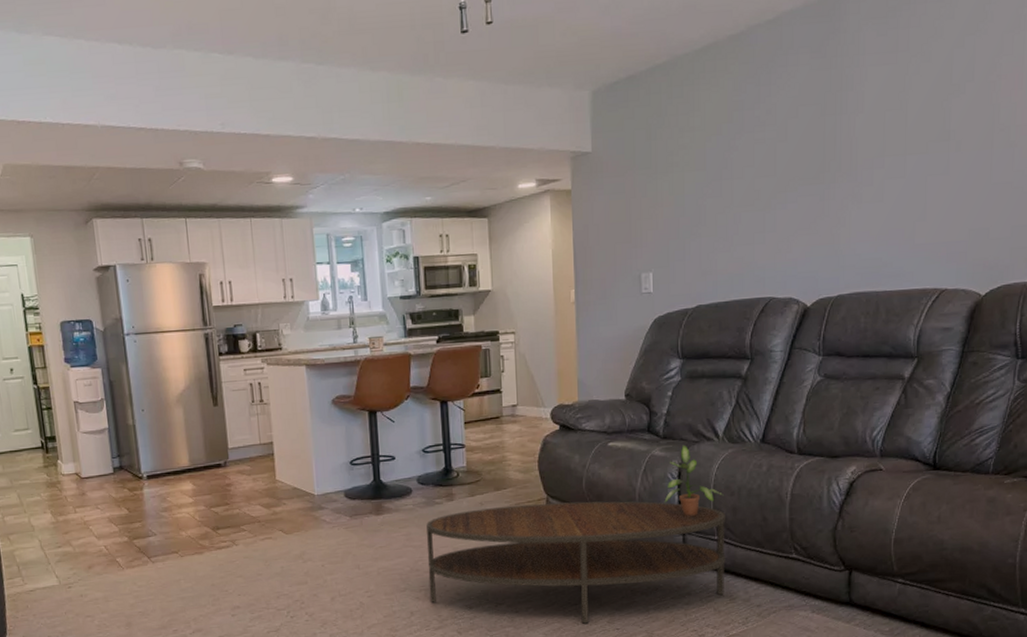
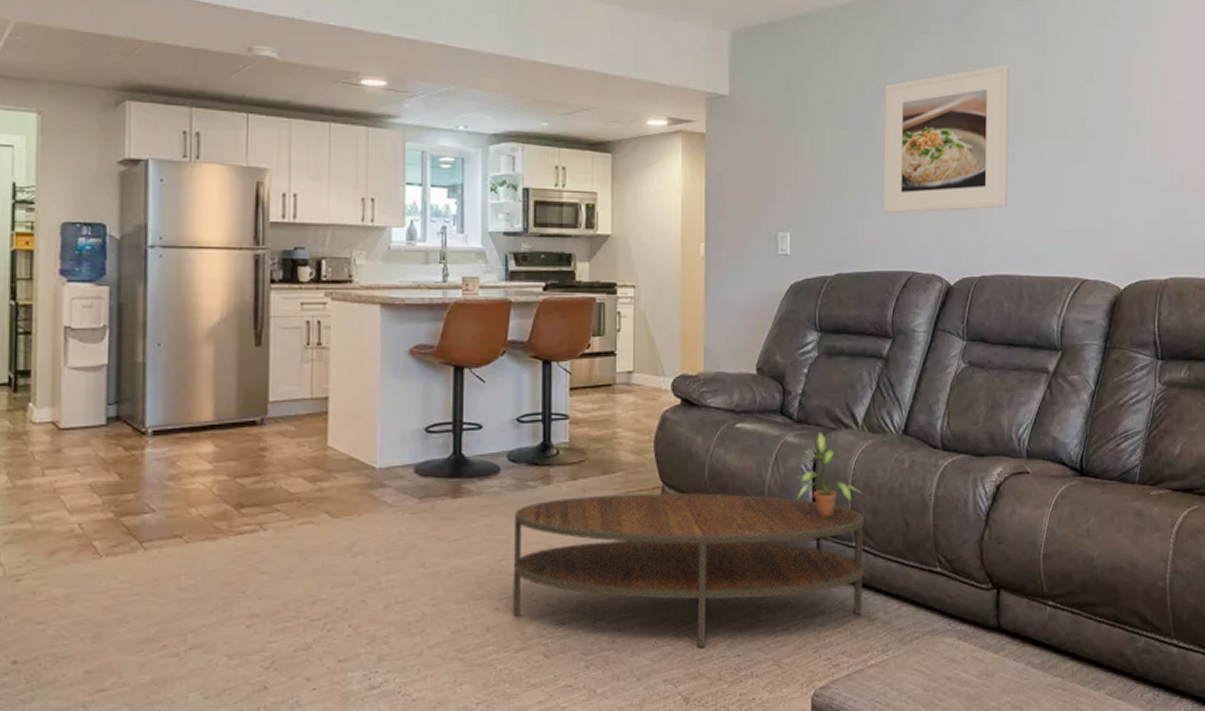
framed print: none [741,86,870,246] -> present [883,64,1009,214]

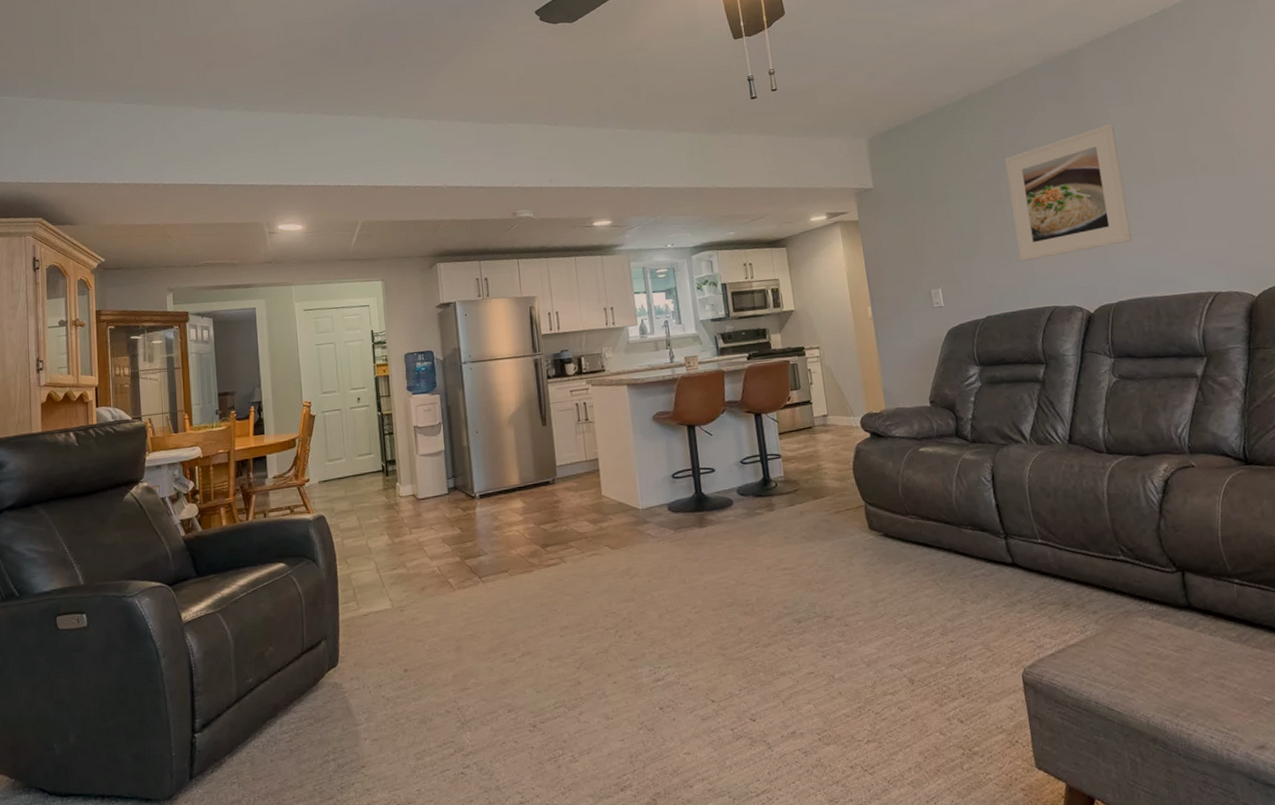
coffee table: present [512,493,864,648] -> none [749,506,1057,637]
potted plant: present [797,431,863,517] -> none [981,448,1040,520]

